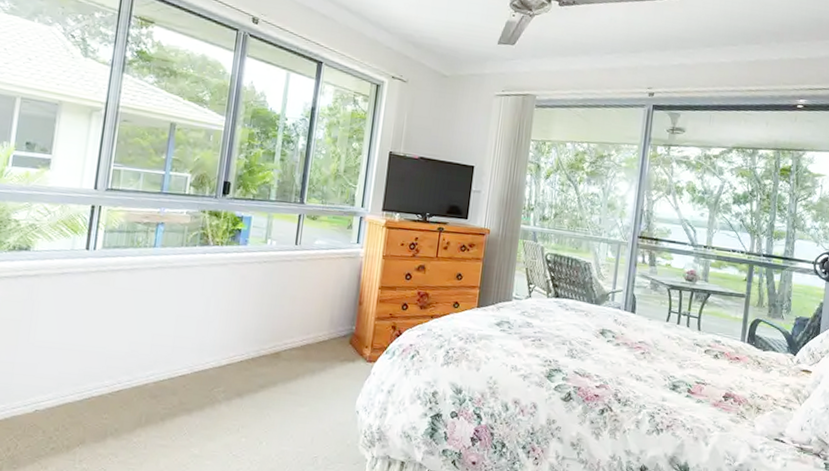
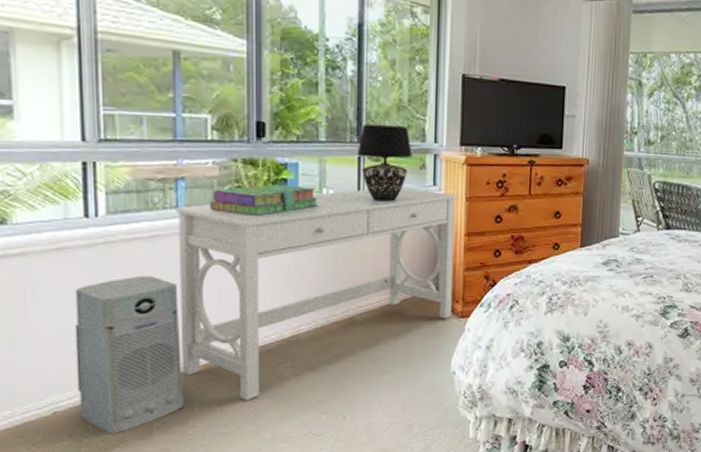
air purifier: none [54,300,146,435] -> present [74,275,184,434]
desk: none [137,242,375,418] -> present [176,187,456,401]
stack of books: none [179,233,263,259] -> present [209,184,318,216]
table lamp: none [298,188,343,255] -> present [356,124,412,202]

